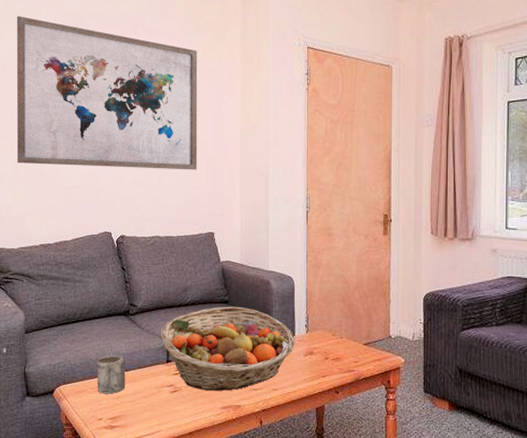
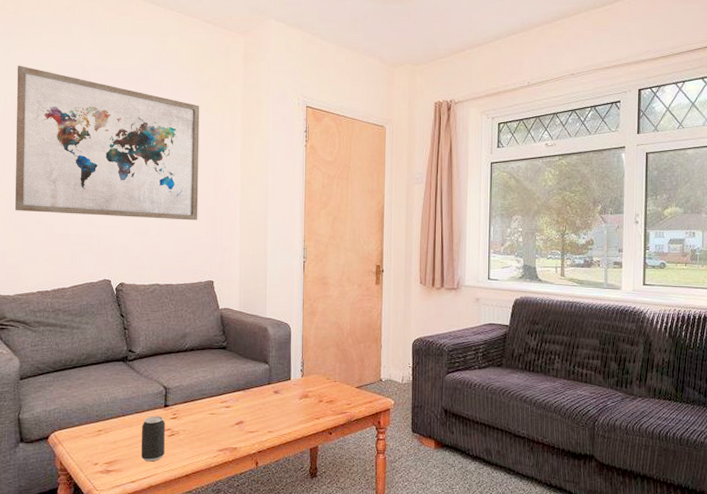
mug: present [97,354,125,394] -> none [93,400,123,439]
beverage can: none [145,371,168,418] -> present [142,416,165,462]
fruit basket: present [160,306,296,391] -> none [158,352,291,434]

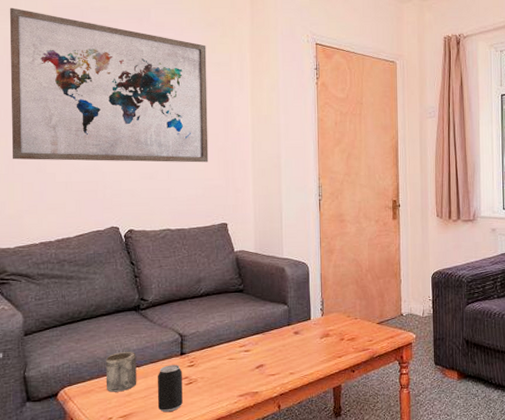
mug: none [93,400,123,439] -> present [105,351,137,392]

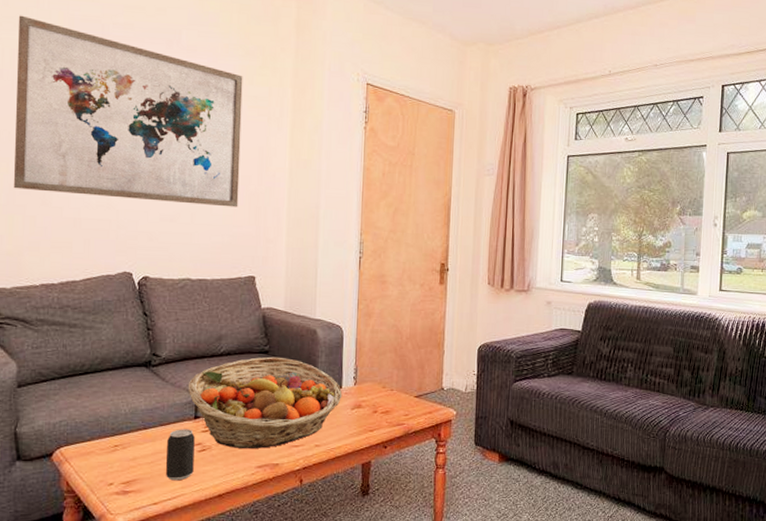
mug: present [105,351,137,392] -> none [108,411,145,456]
fruit basket: none [173,294,312,380] -> present [188,356,343,448]

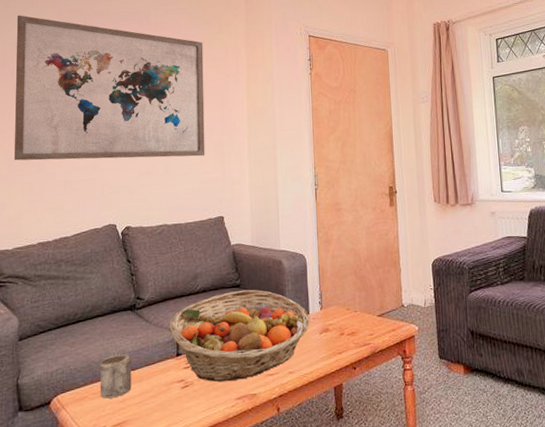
mug: none [108,411,145,456] -> present [99,353,132,399]
beverage can: present [166,429,195,481] -> none [153,366,178,419]

